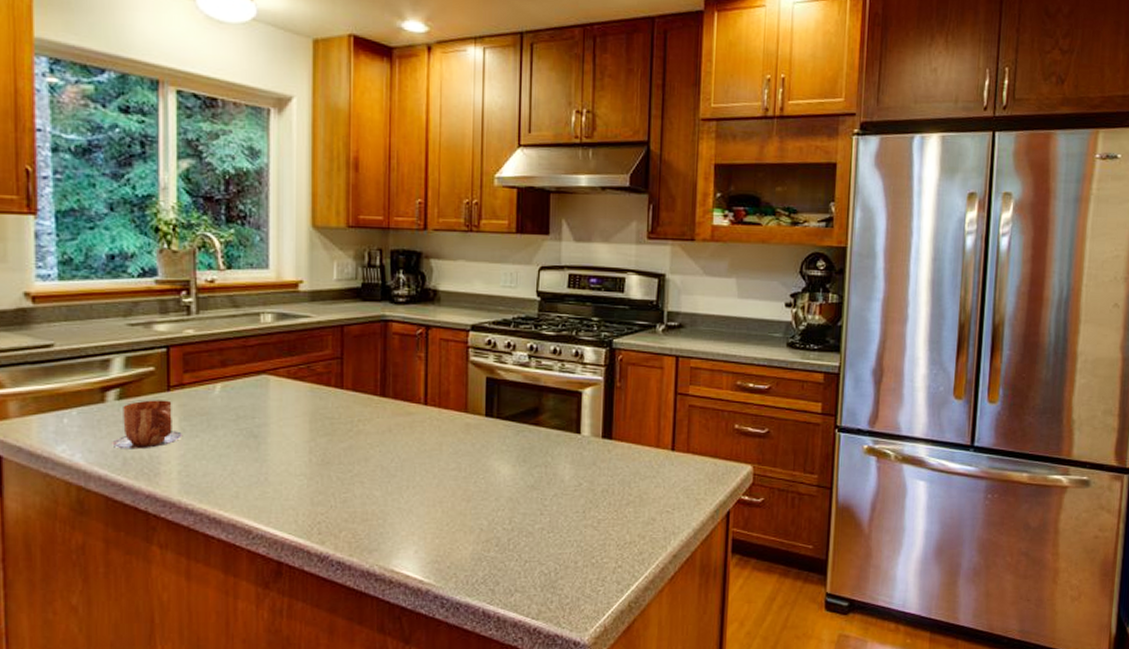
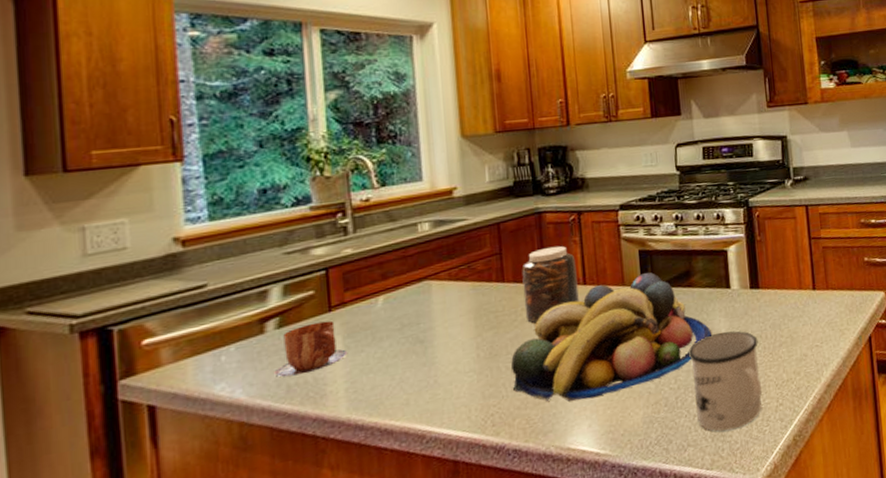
fruit bowl: none [341,402,554,524] -> present [510,272,711,401]
jar: none [361,359,419,437] -> present [522,246,579,324]
mug: none [526,480,604,583] -> present [688,331,762,432]

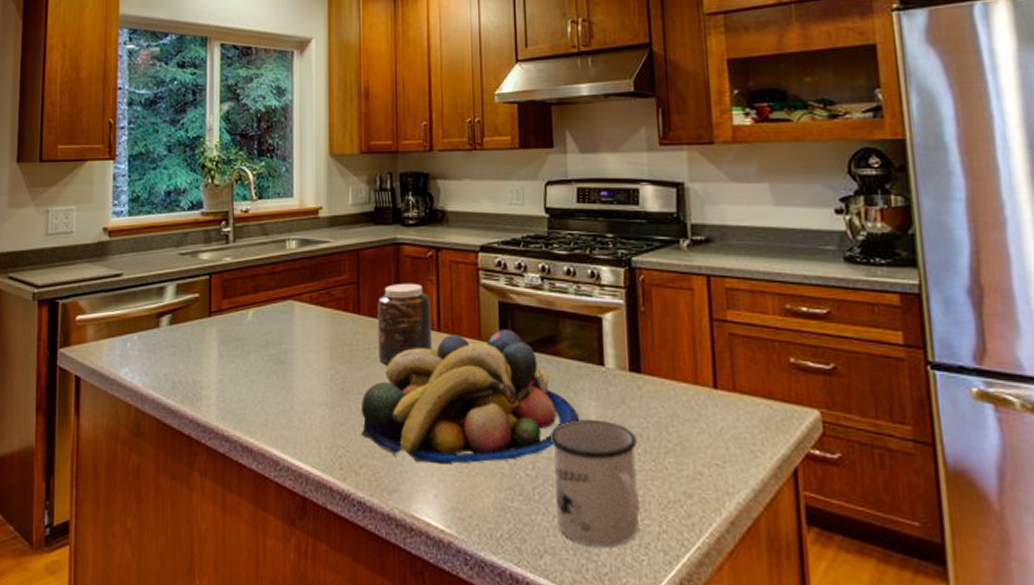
mug: present [274,320,348,377] -> none [164,325,221,374]

